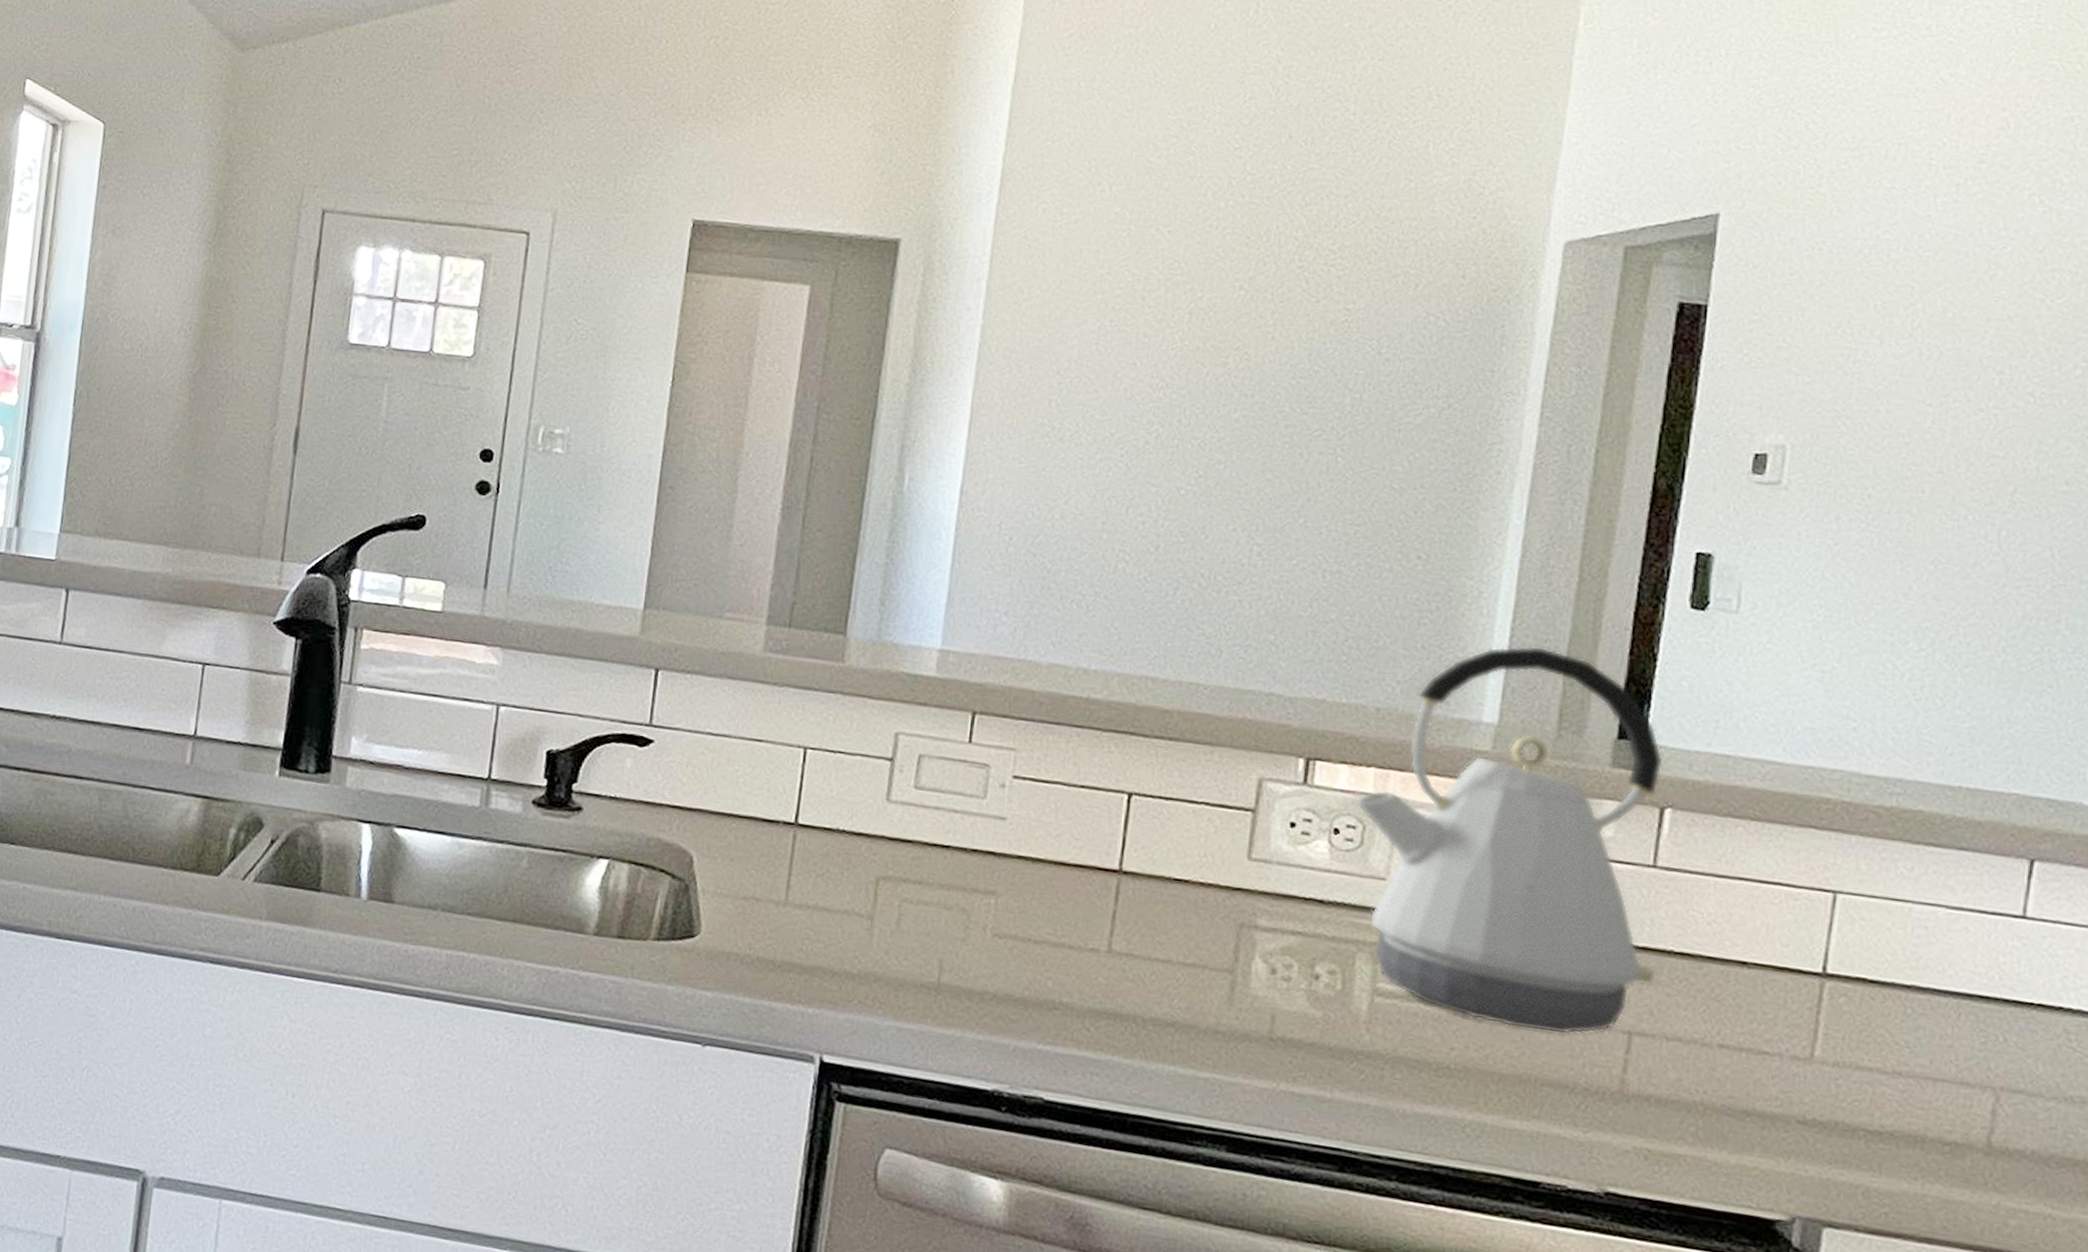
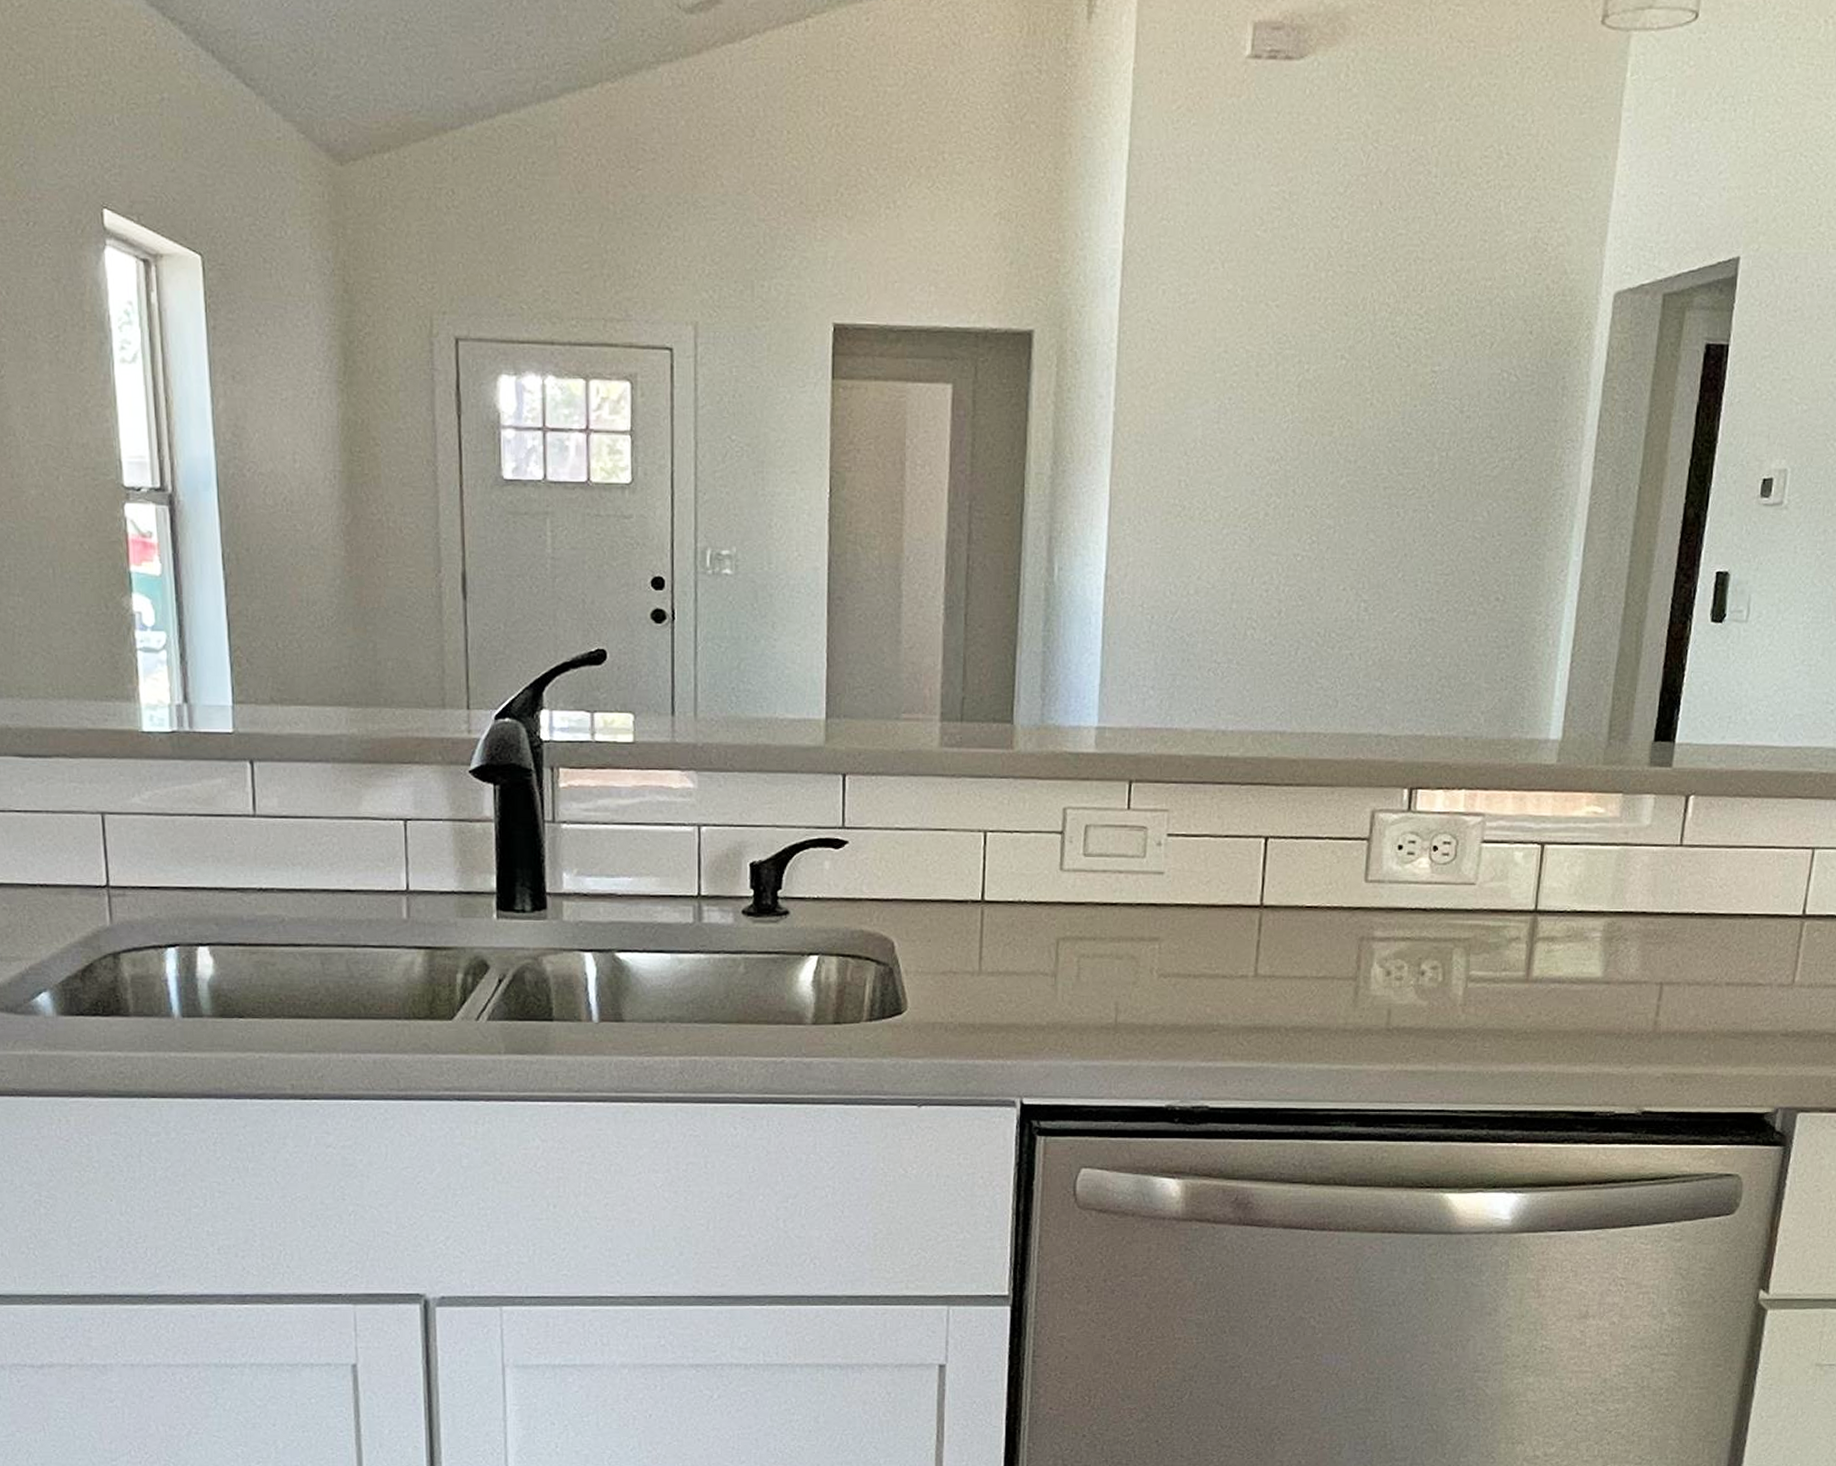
kettle: present [1355,645,1663,1035] -> none [1450,668,1689,993]

